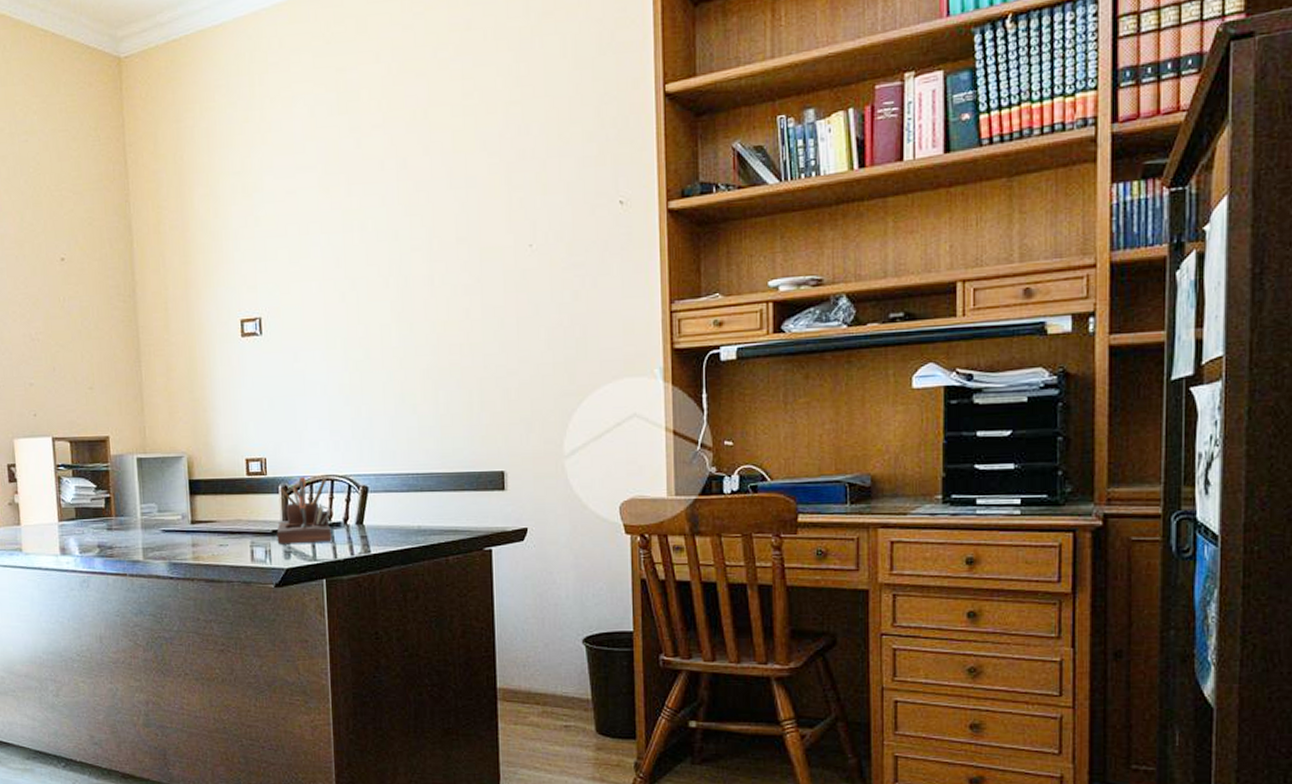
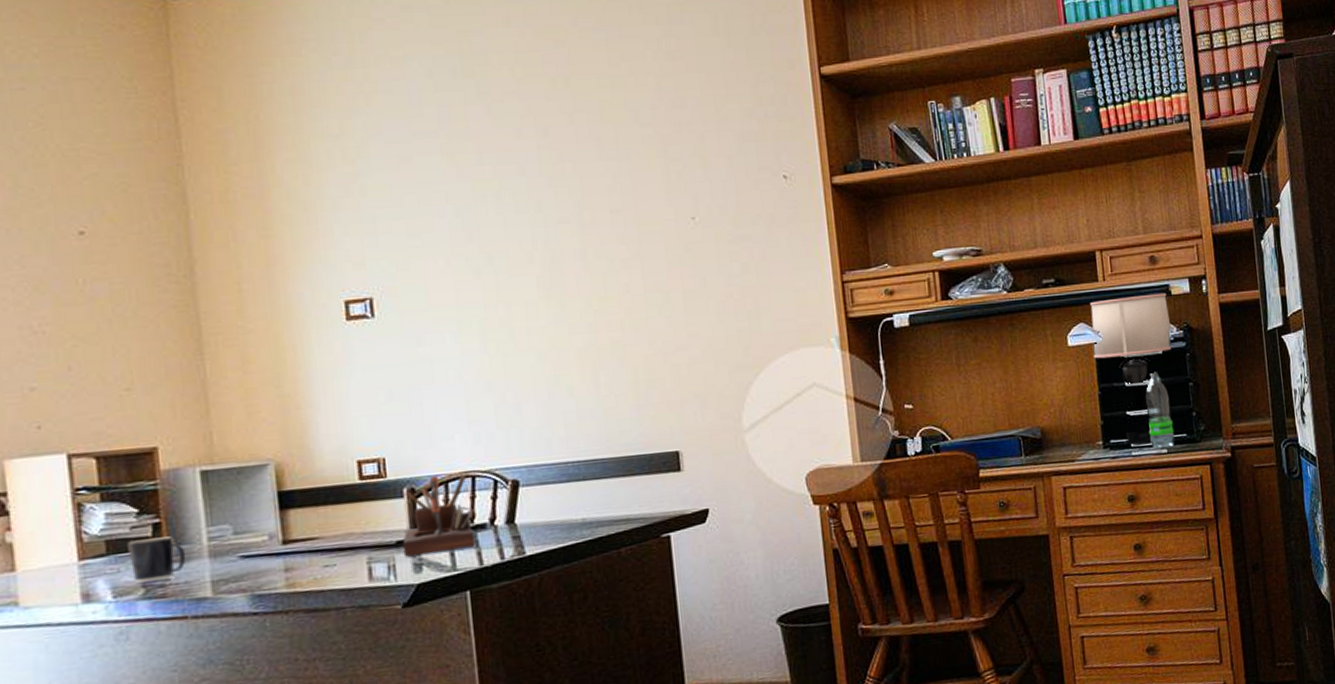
mug: none [89,509,127,545] -> present [127,536,186,584]
table lamp: none [941,331,1043,503] -> present [1090,293,1172,445]
bottle: none [999,421,1032,510] -> present [1145,371,1175,450]

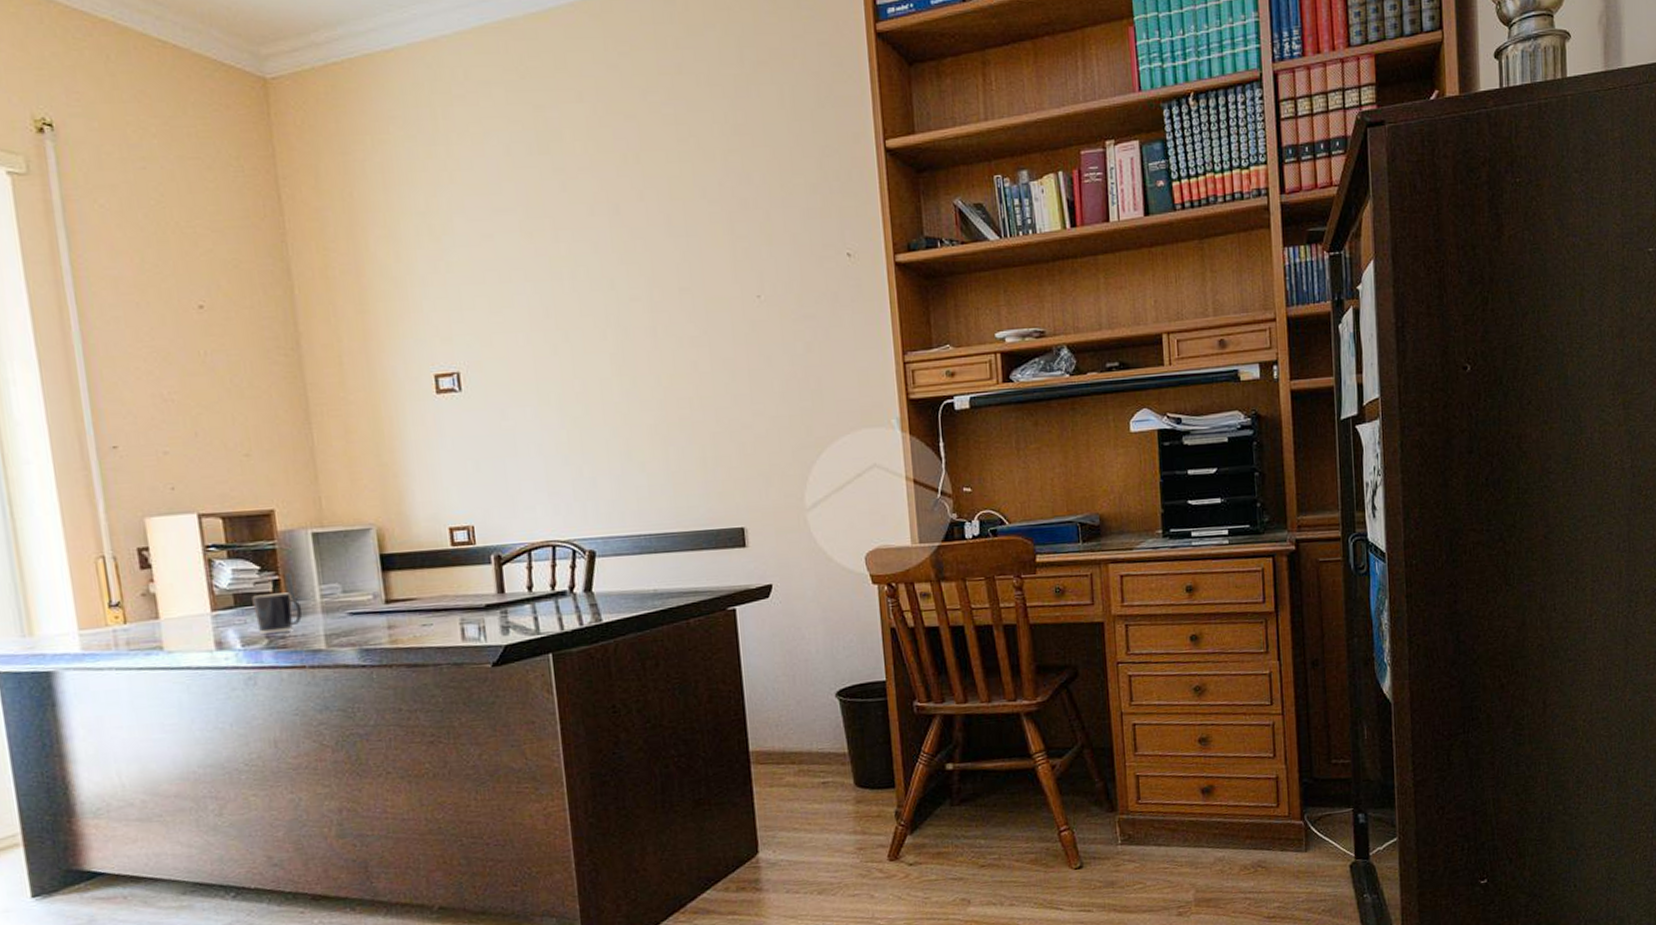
desk organizer: present [402,476,476,557] -> none [491,544,557,620]
table lamp: present [1090,293,1172,445] -> none [1155,378,1239,535]
bottle: present [1145,371,1175,450] -> none [1208,460,1237,540]

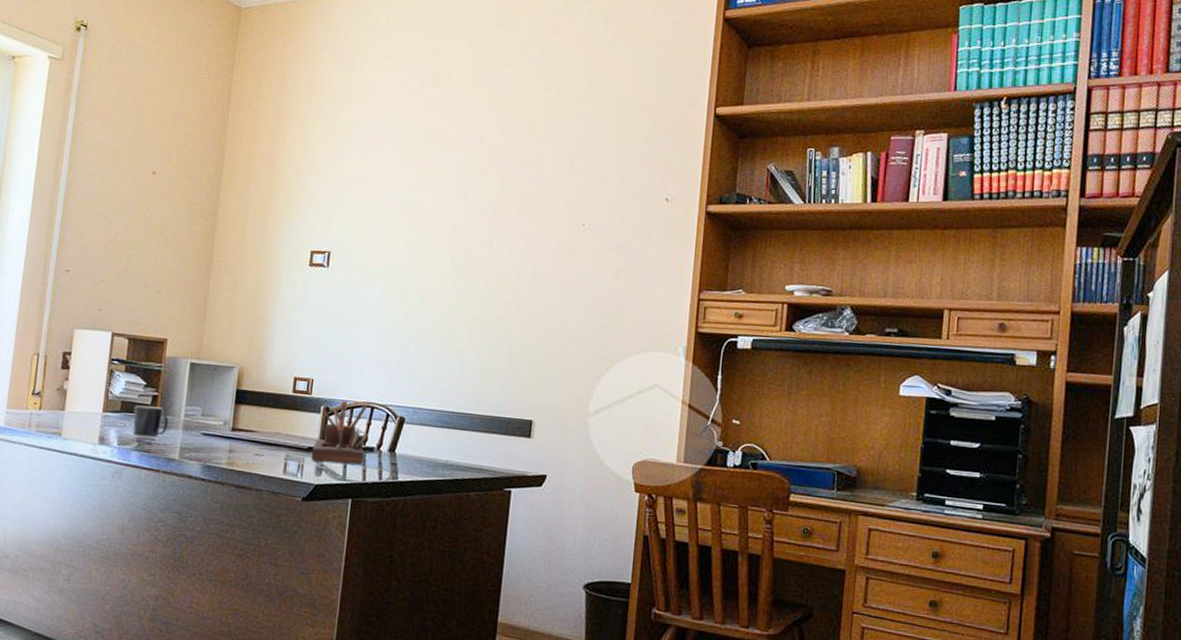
desk organizer: none [491,544,557,620] -> present [311,401,368,465]

